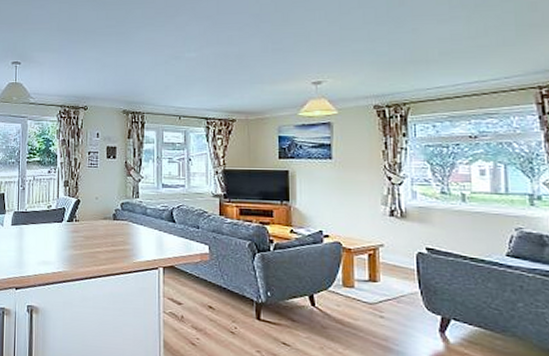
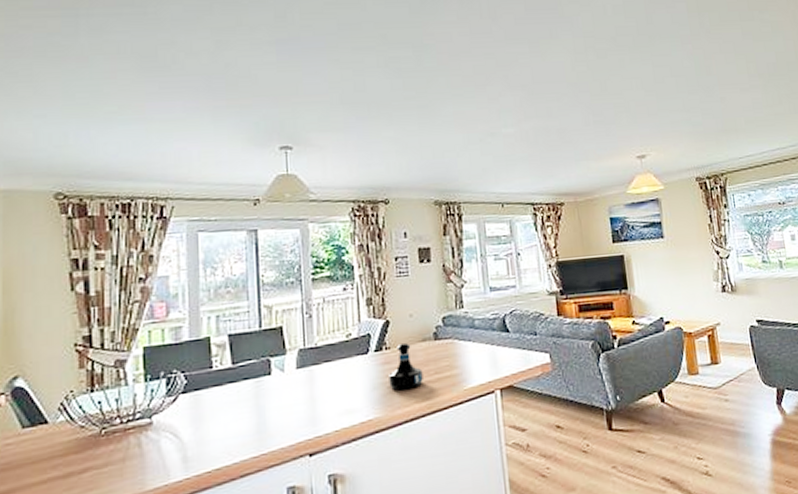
tequila bottle: none [76,218,102,255] -> present [389,342,423,391]

